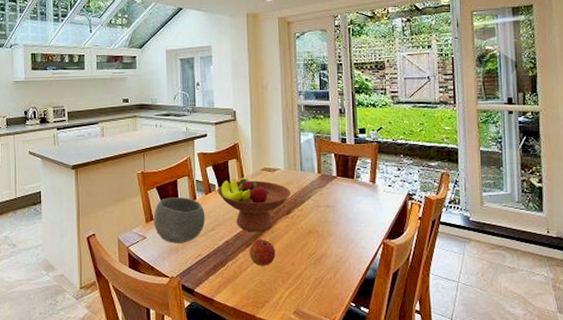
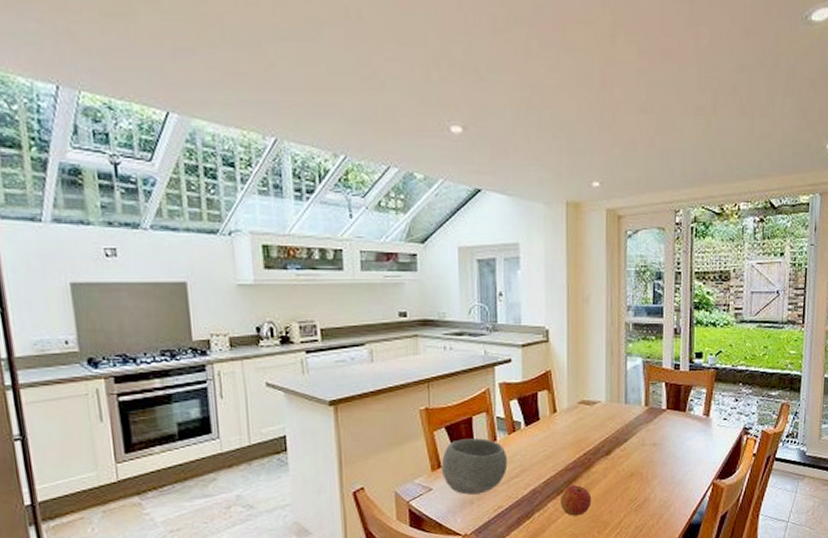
fruit bowl: present [217,178,290,232] -> none [523,413,612,478]

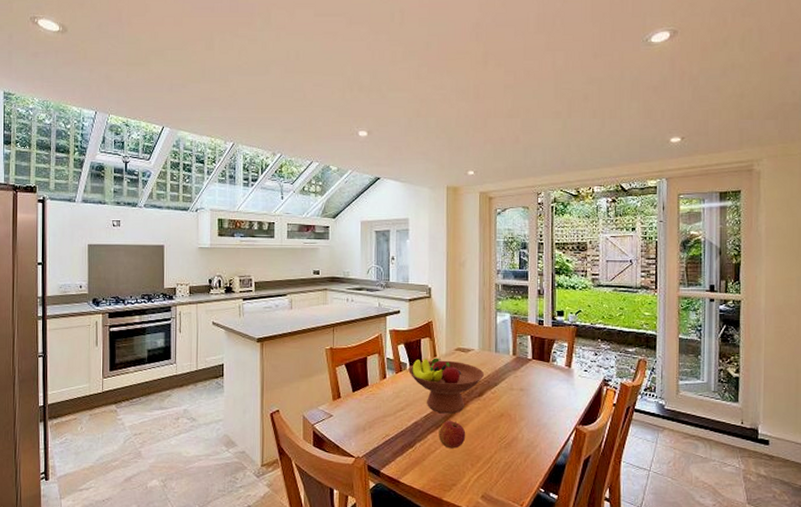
bowl: present [441,438,508,495] -> none [340,375,395,423]
fruit bowl: none [523,413,612,478] -> present [408,358,484,414]

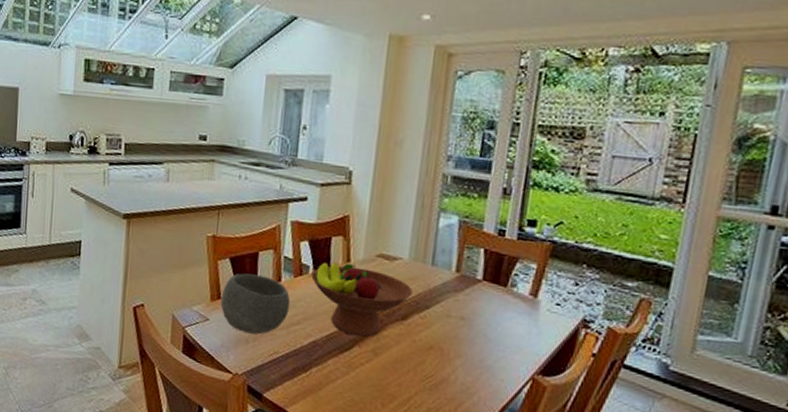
bowl: none [340,375,395,423] -> present [220,273,291,335]
apple: present [438,421,466,449] -> none [342,345,379,382]

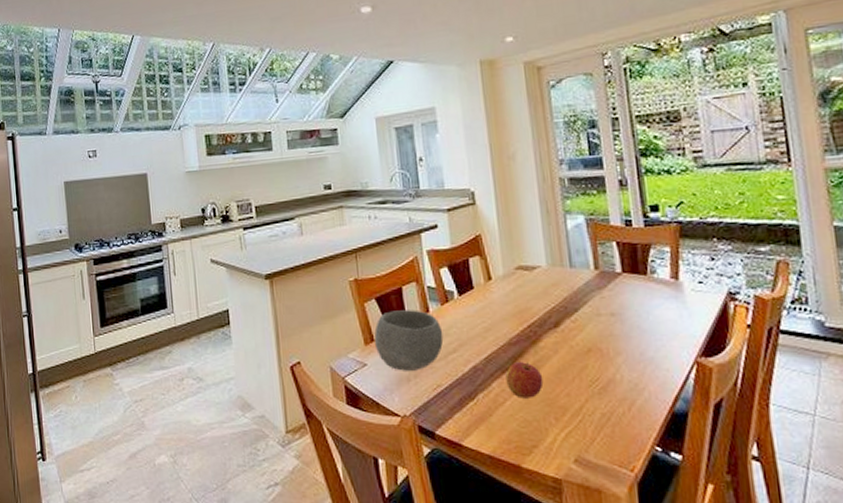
fruit bowl: present [311,263,412,338] -> none [456,281,558,353]
apple: none [342,345,379,382] -> present [505,362,544,398]

